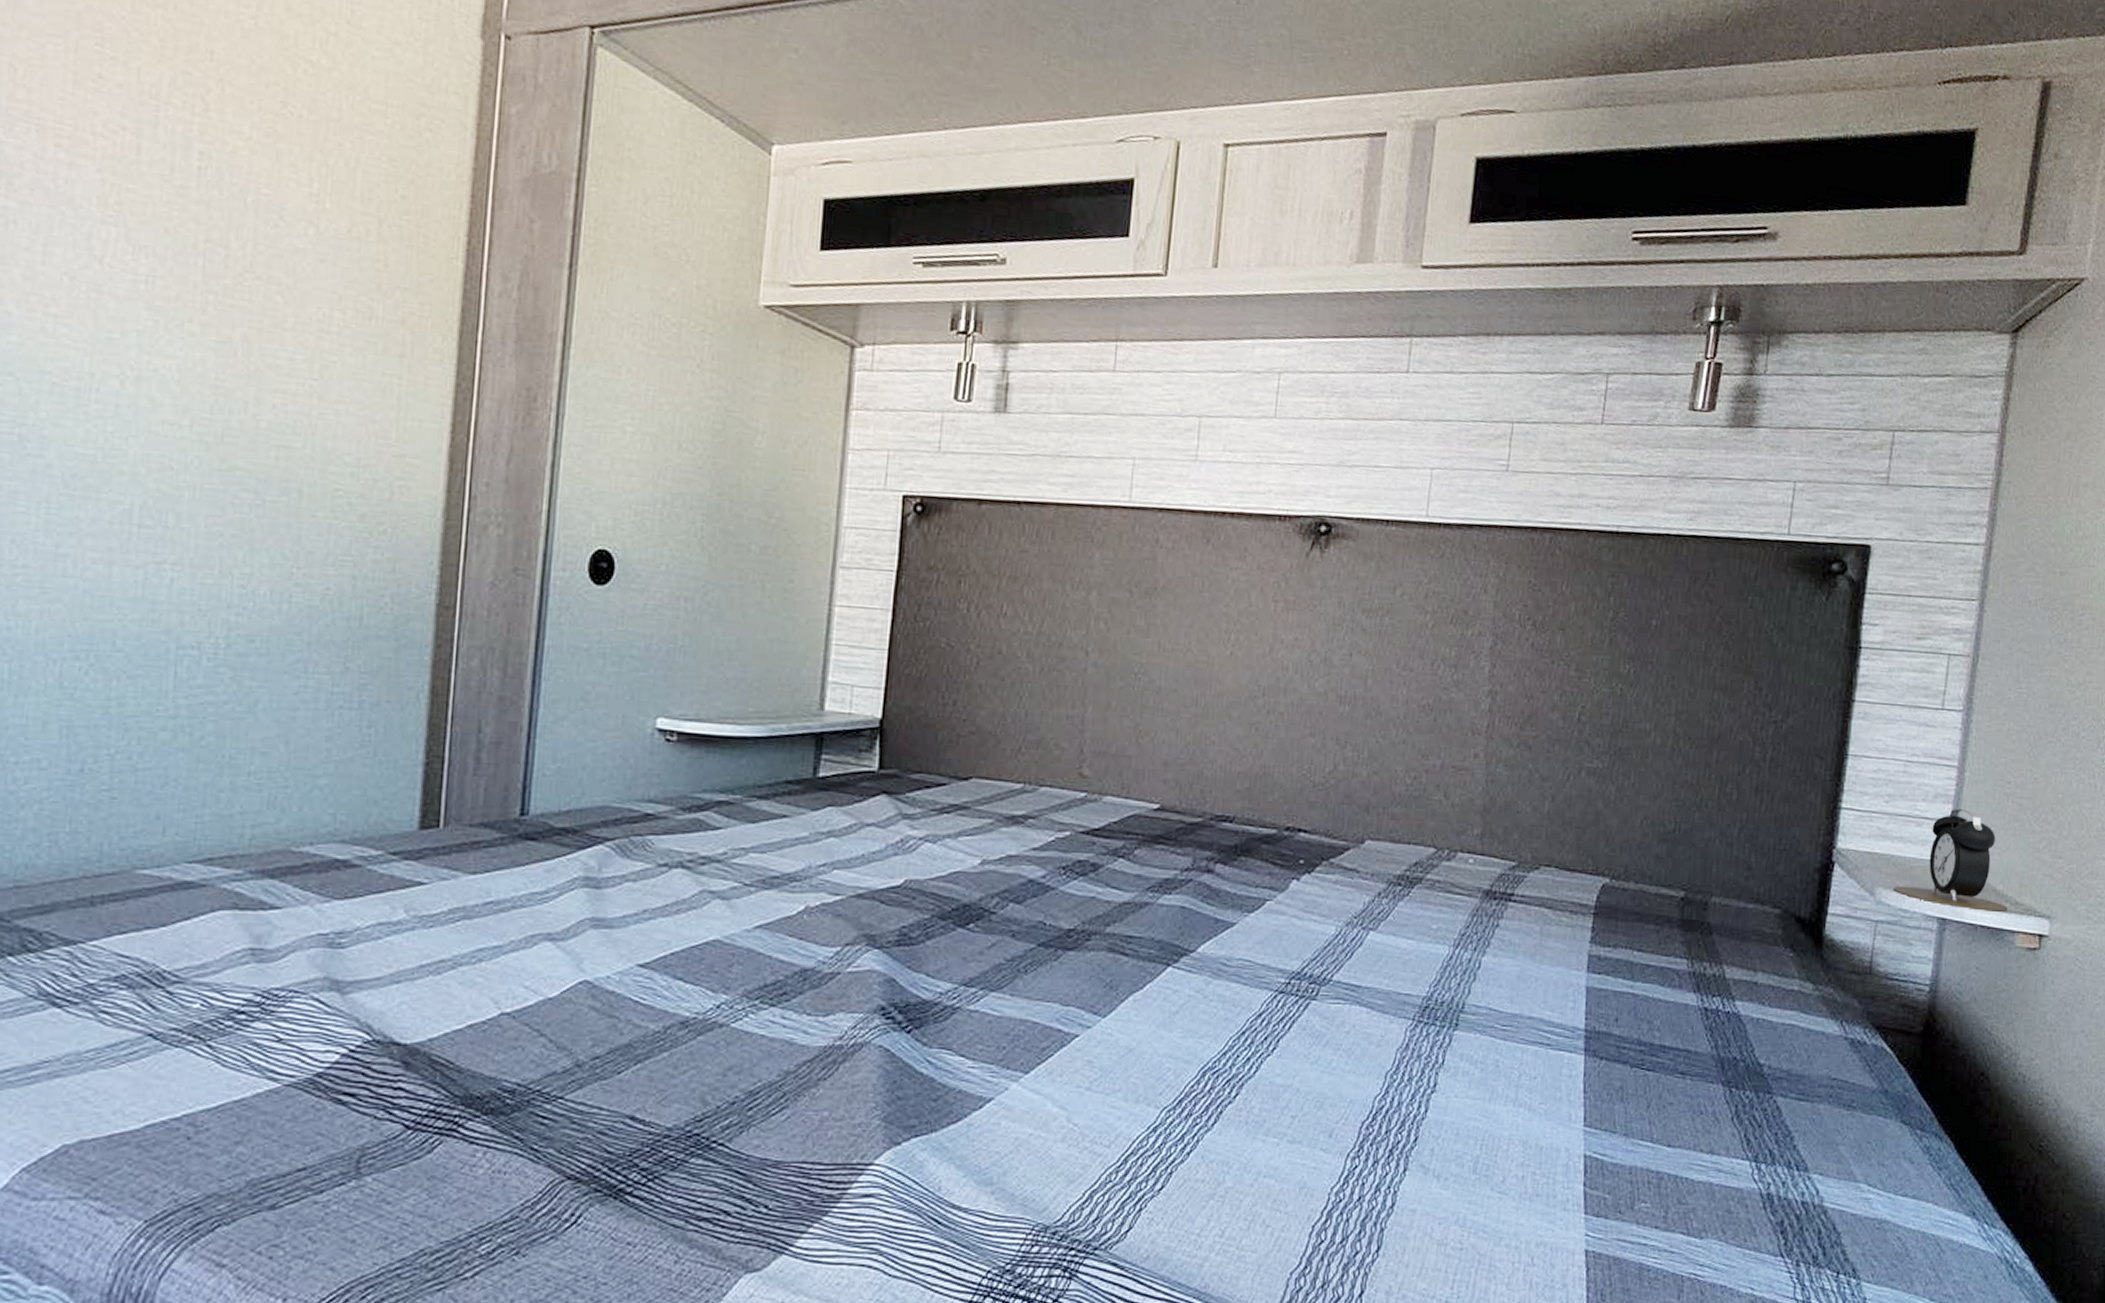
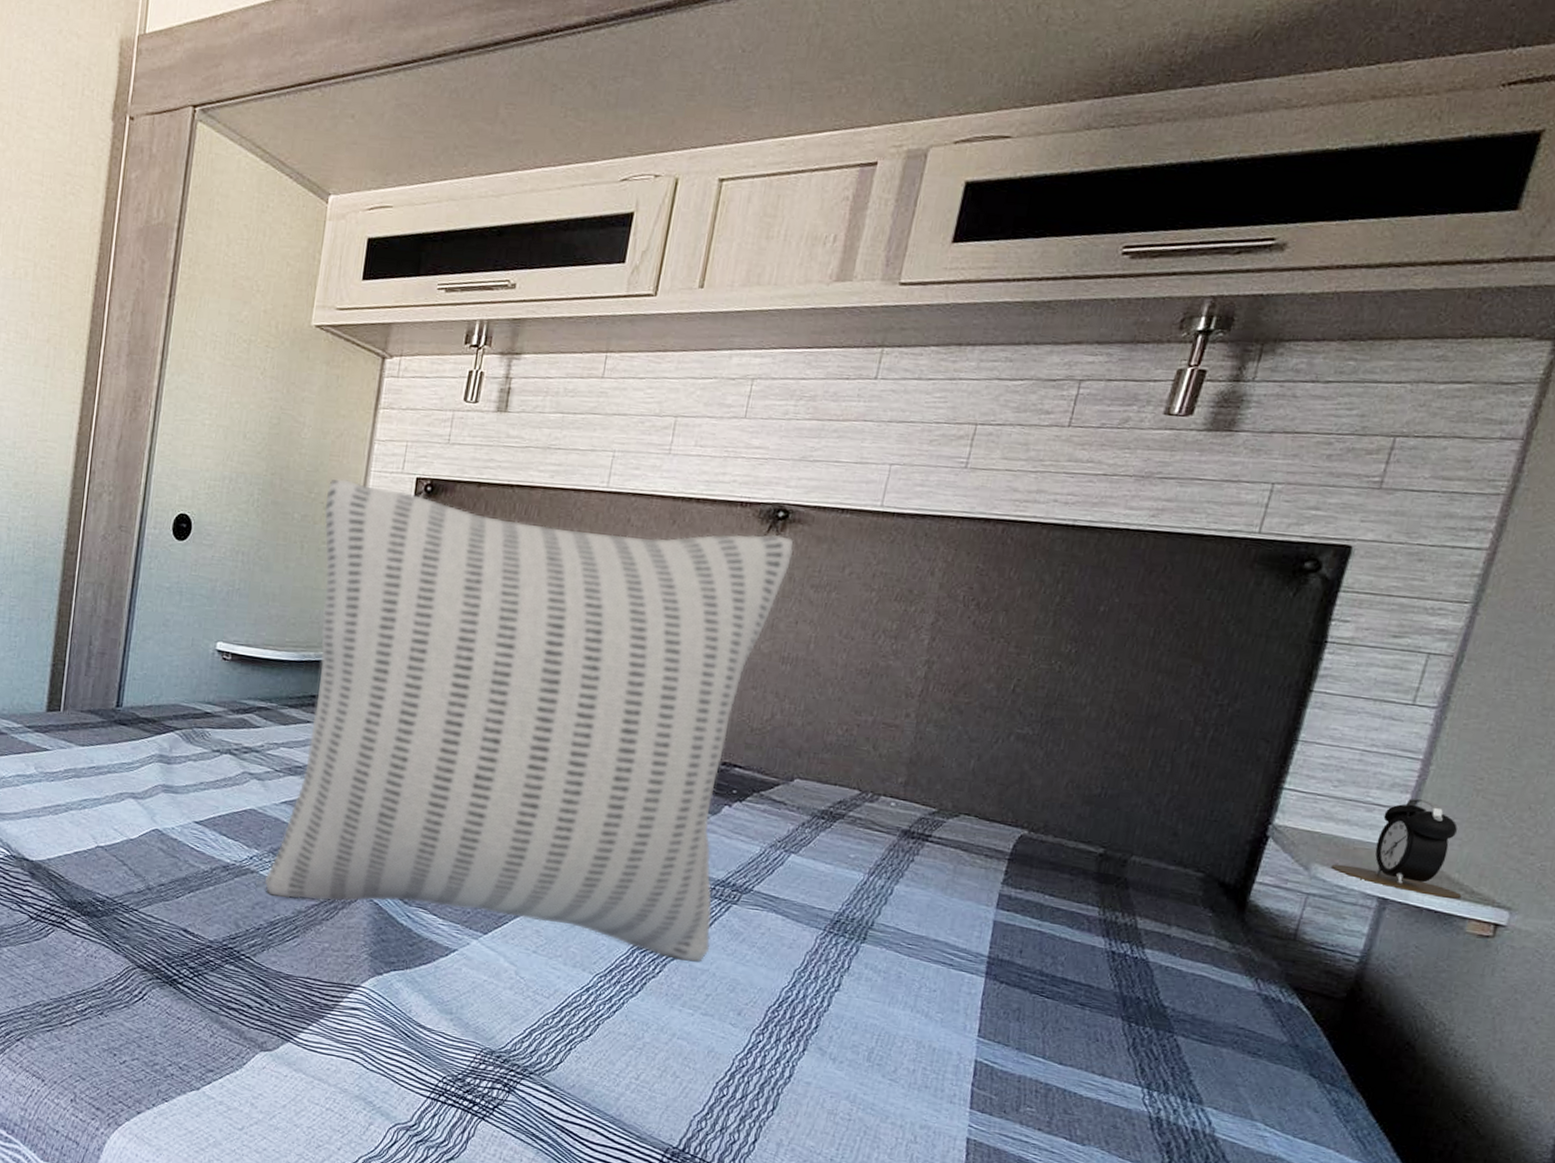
pillow: none [738,499,1341,1079] -> present [264,479,794,962]

